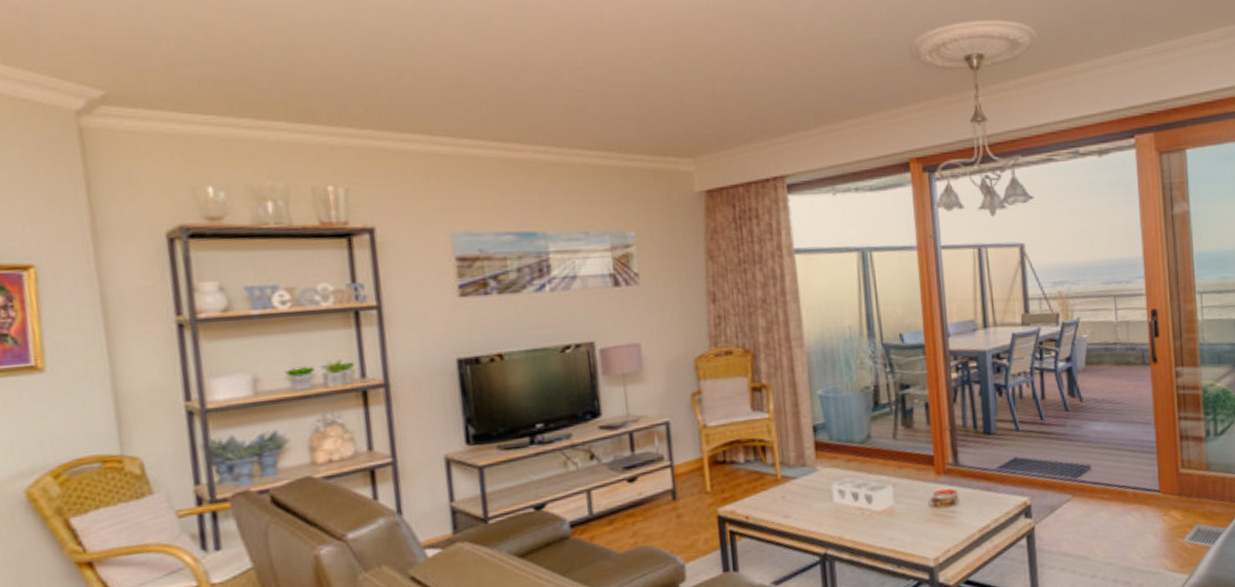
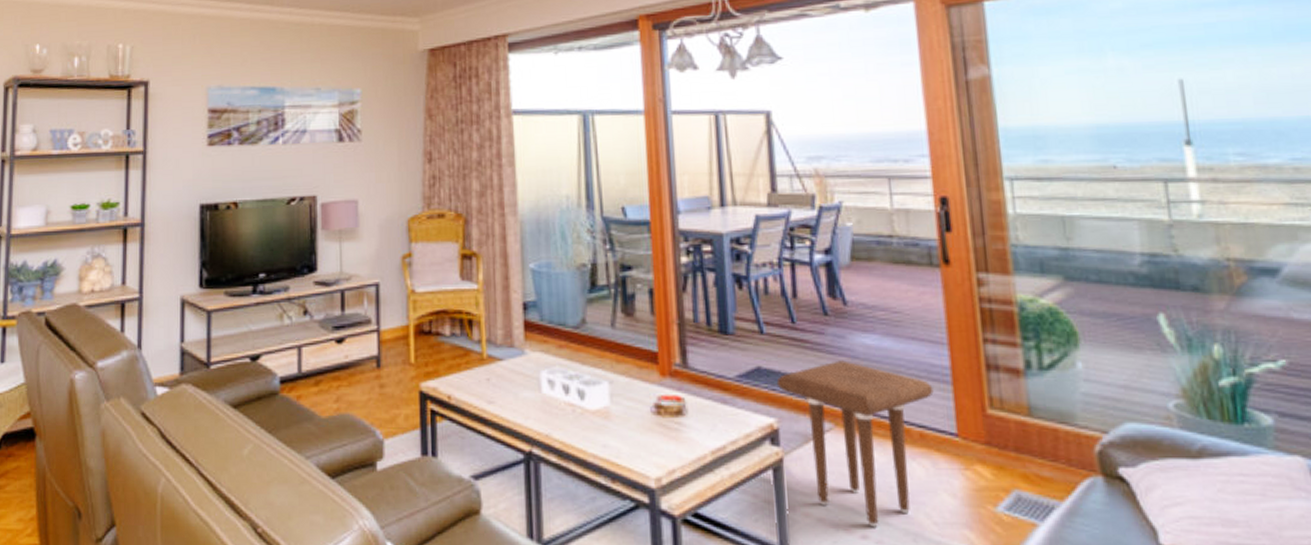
side table: none [1029,445,1144,569] -> present [776,360,934,528]

